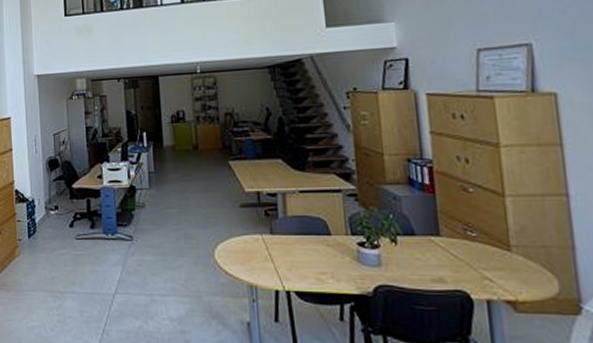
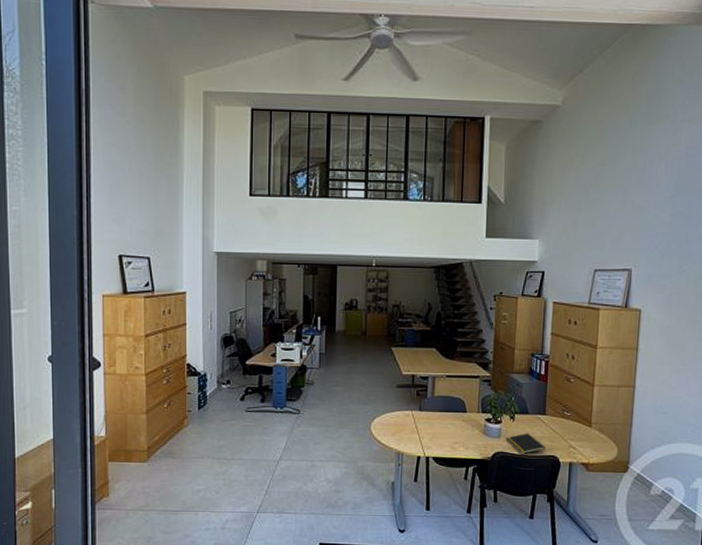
notepad: none [388,260,449,289] -> present [505,433,546,455]

